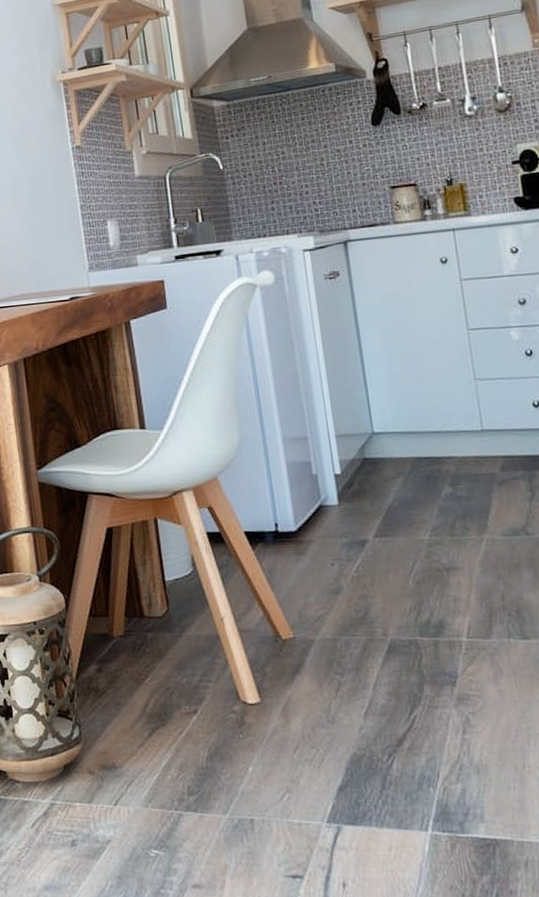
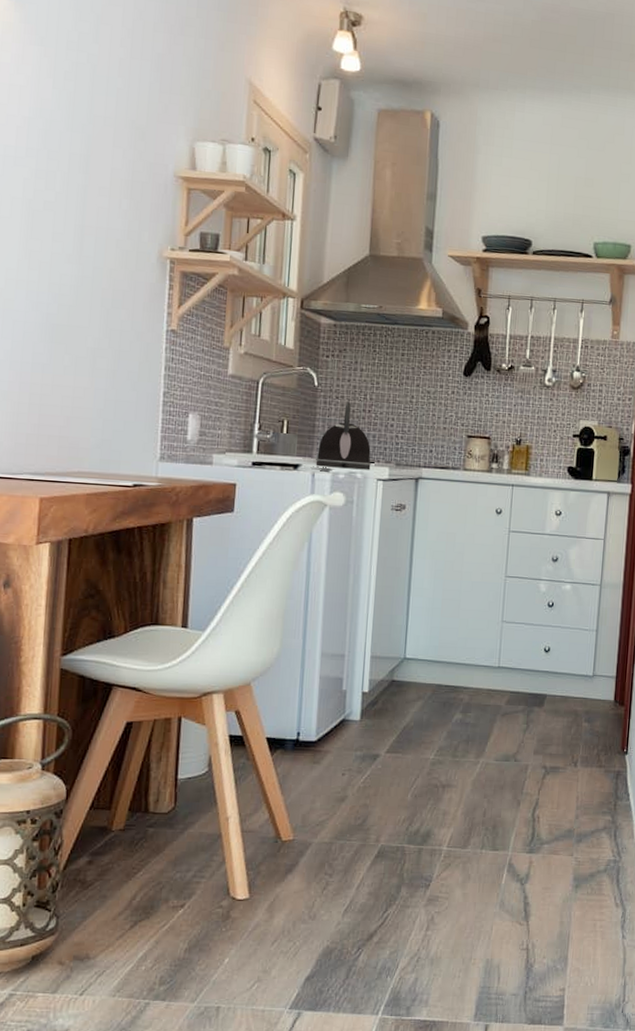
kettle: none [236,178,295,249] -> present [315,402,372,470]

